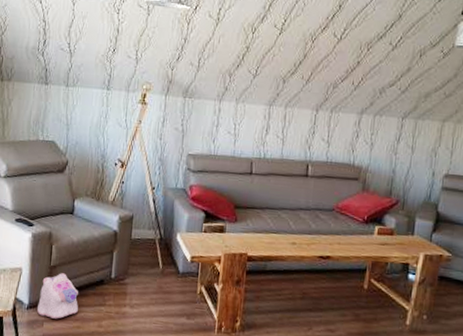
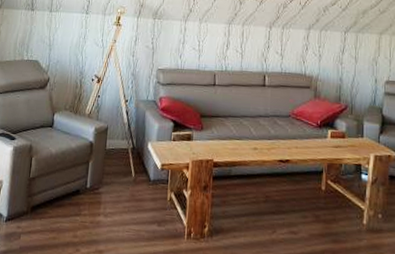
plush toy: present [37,273,78,319] -> none [15,184,55,231]

